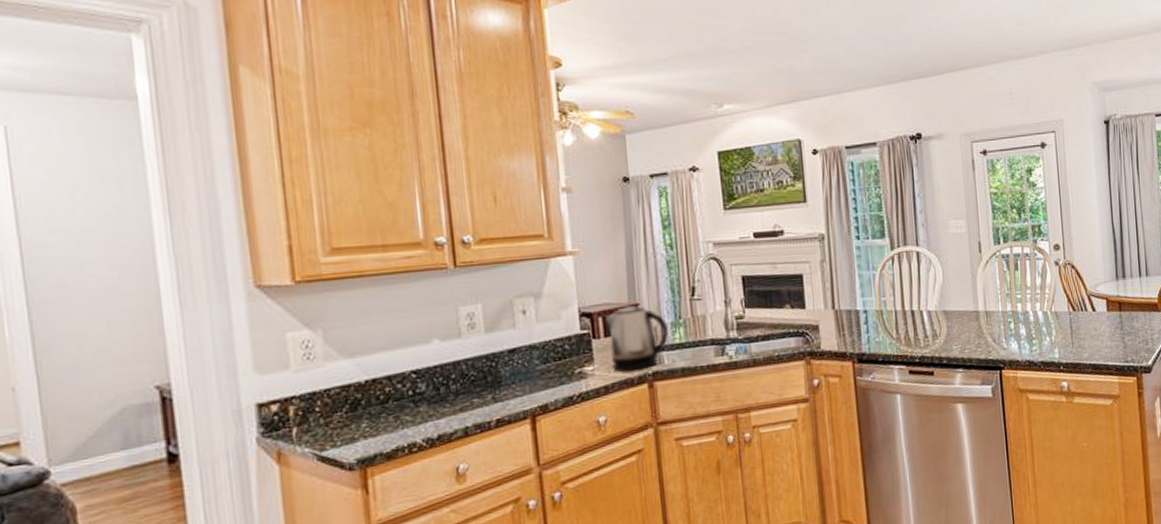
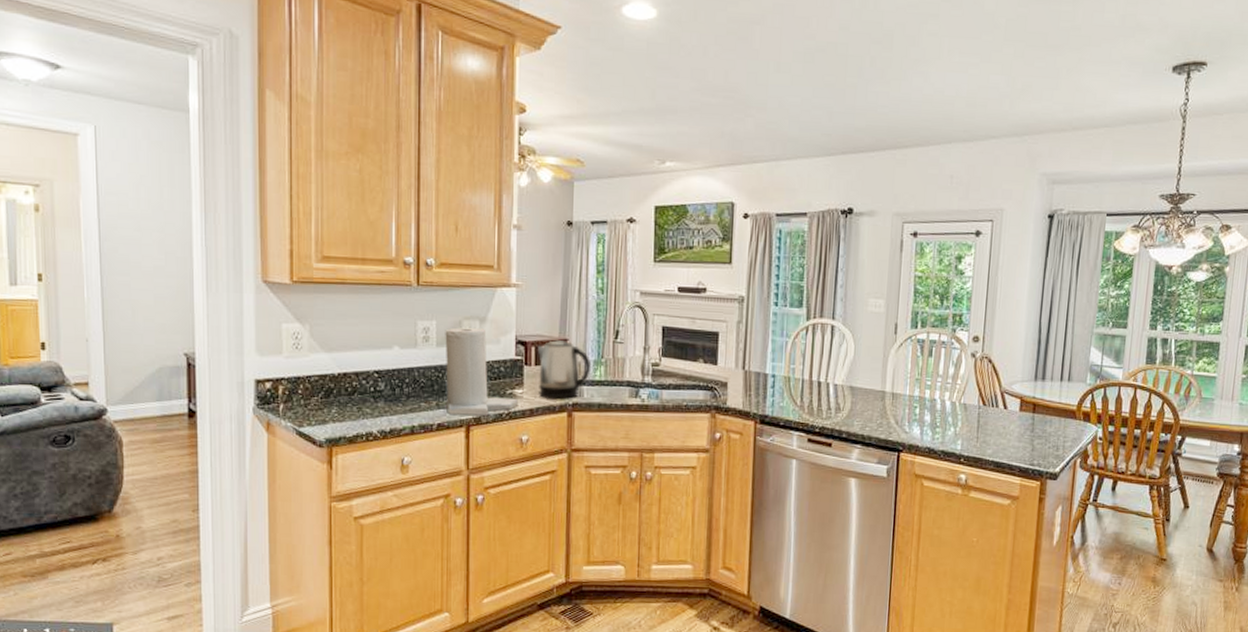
paper towel: none [493,305,590,407] -> present [445,327,518,416]

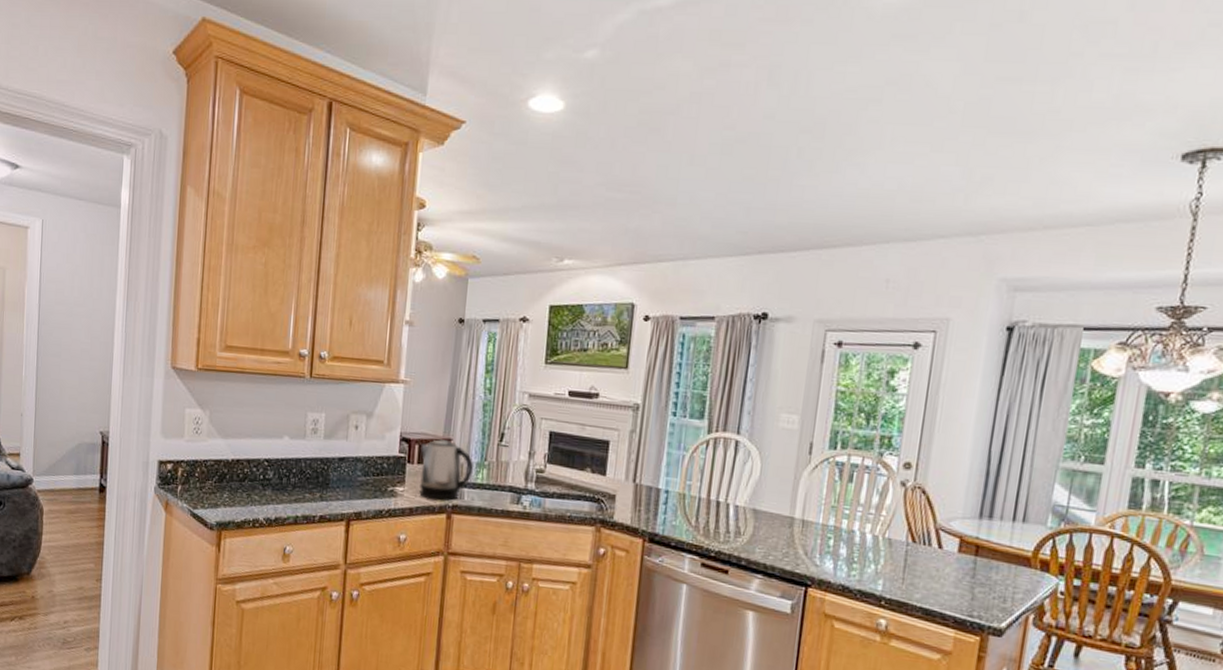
paper towel: present [445,327,518,416] -> none [329,421,399,511]

